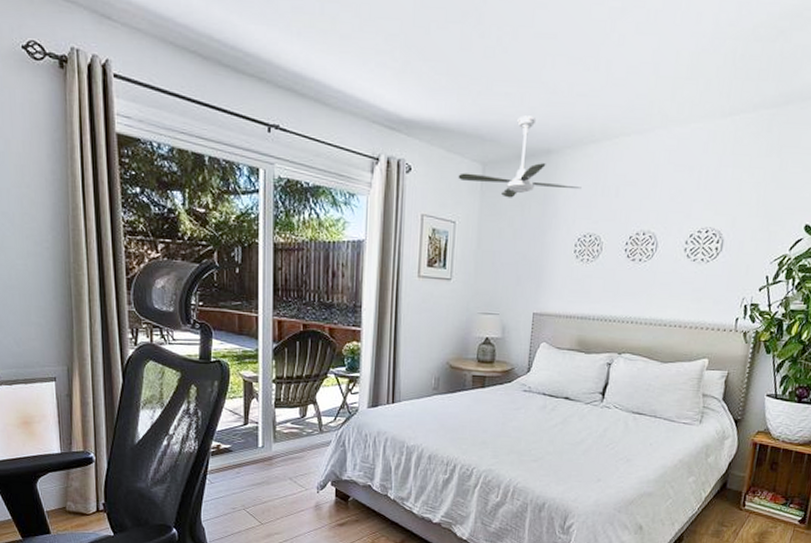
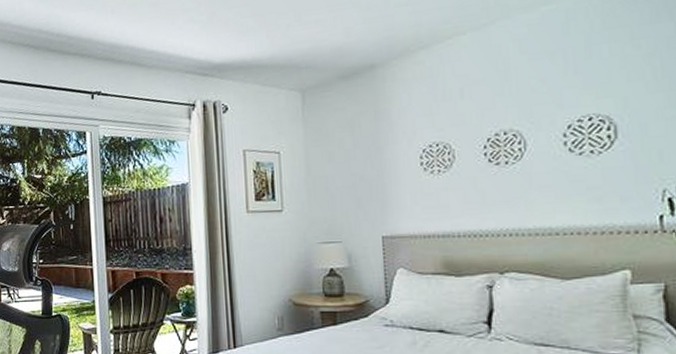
ceiling fan: present [458,115,582,198] -> none [276,36,417,120]

